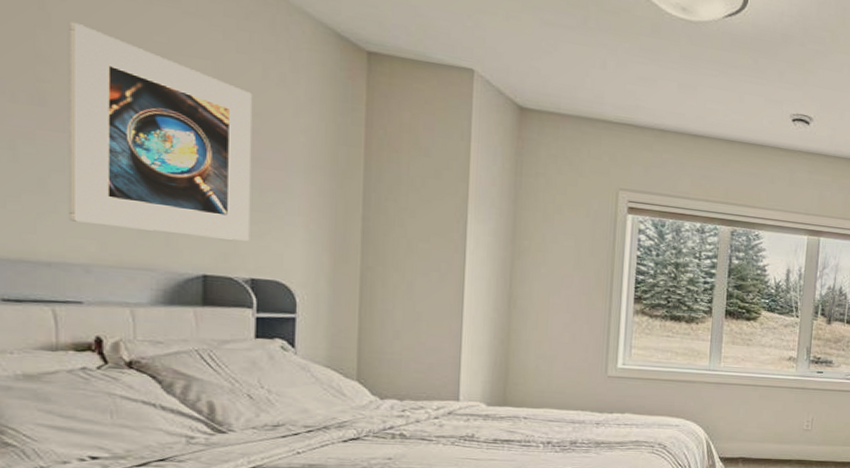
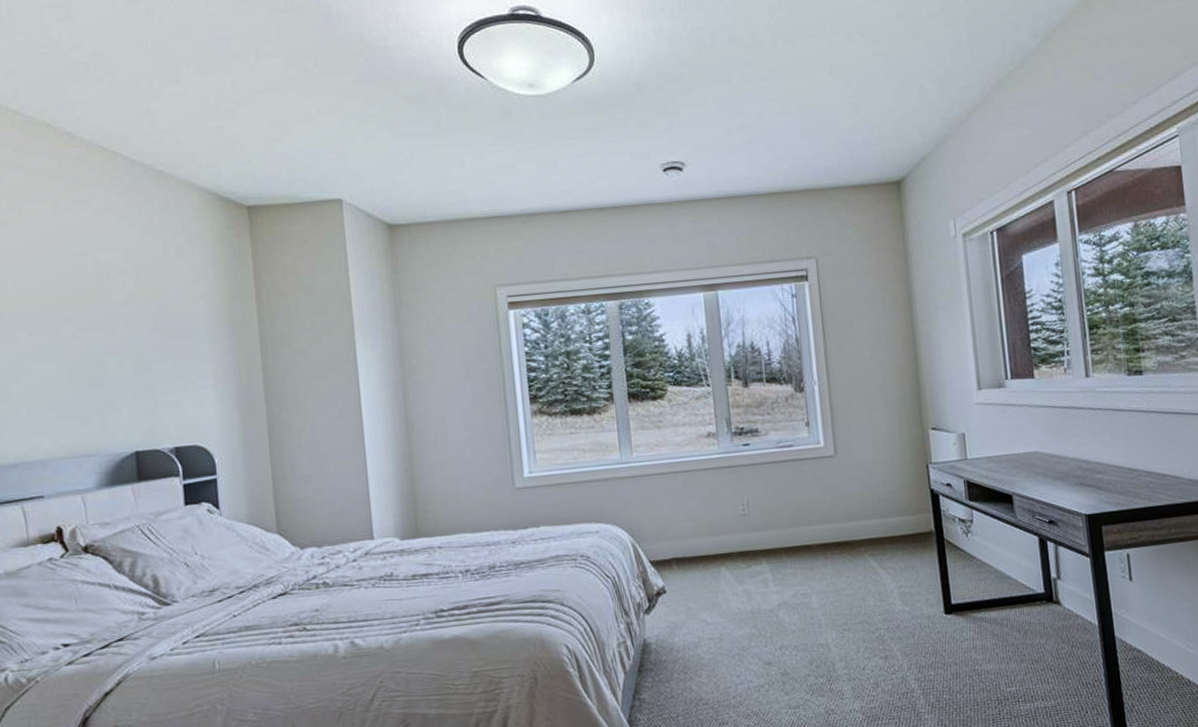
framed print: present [70,22,253,241] -> none [12,242,170,422]

